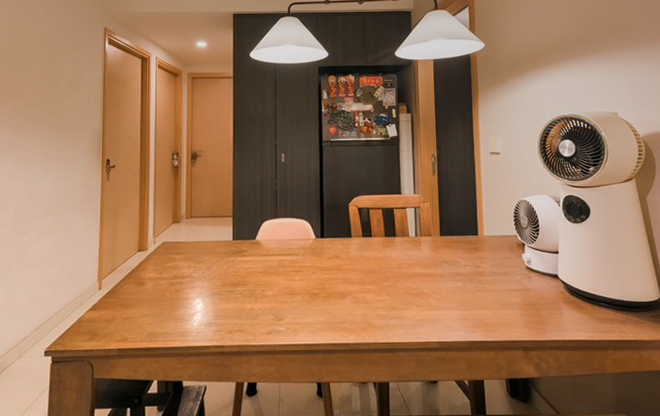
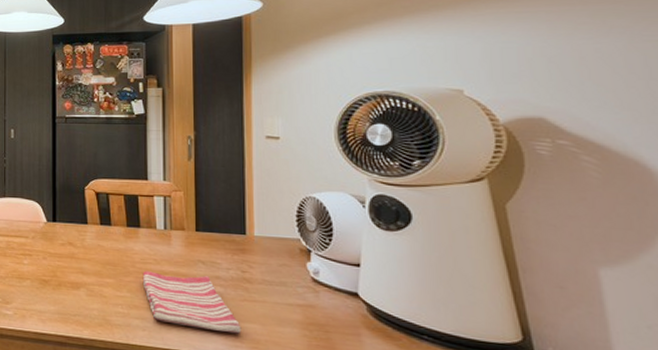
dish towel: none [398,274,477,321] -> present [142,271,242,334]

